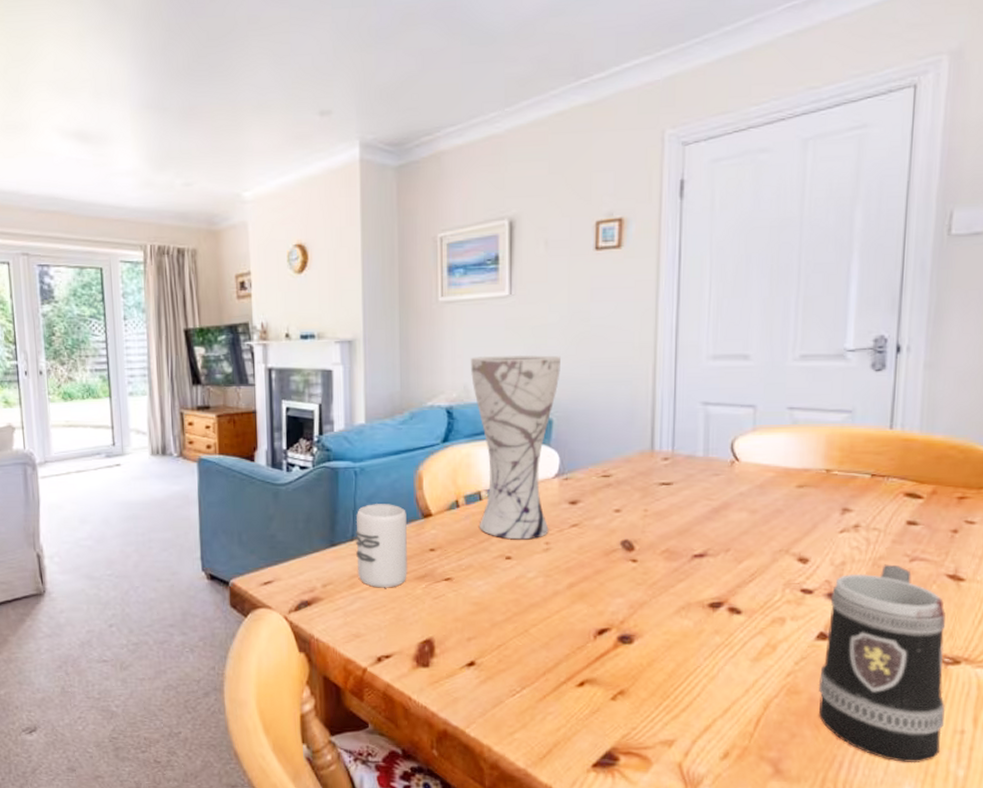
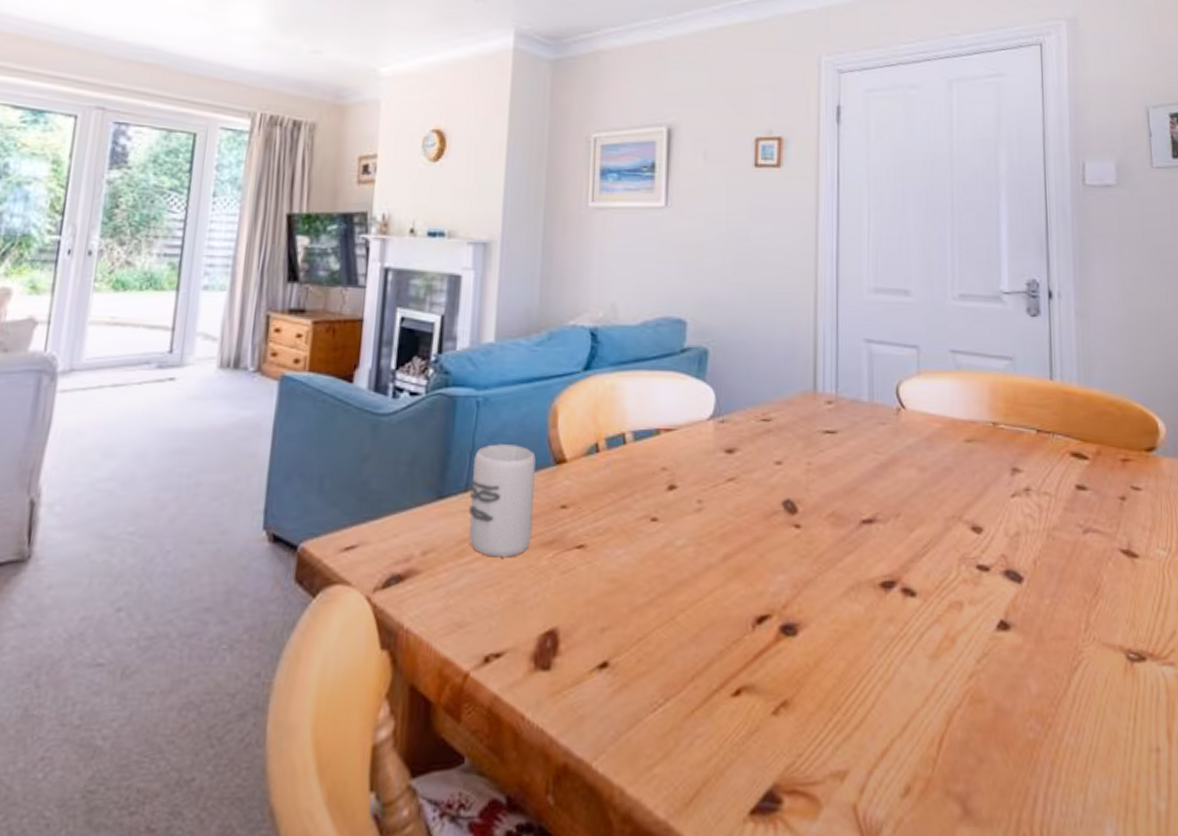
vase: present [470,354,561,540] -> none [619,272,718,496]
mug: present [818,564,946,764] -> none [1003,536,1138,795]

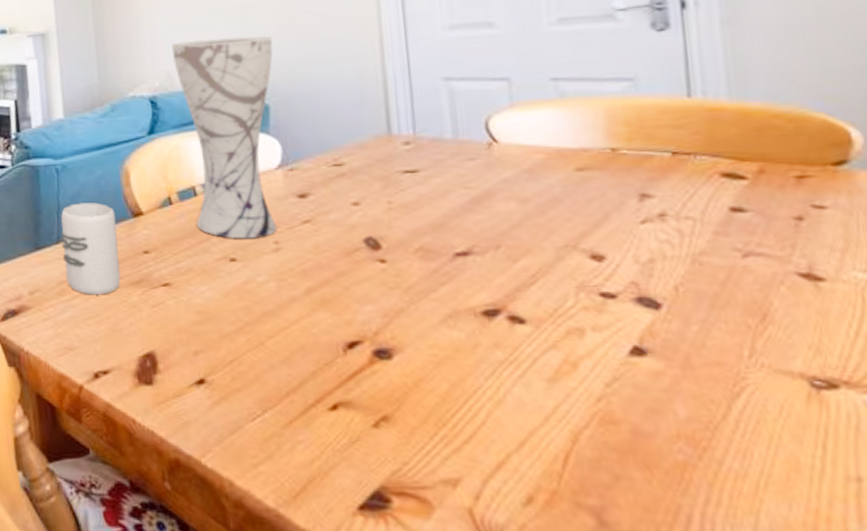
vase: none [619,272,718,496] -> present [171,36,277,239]

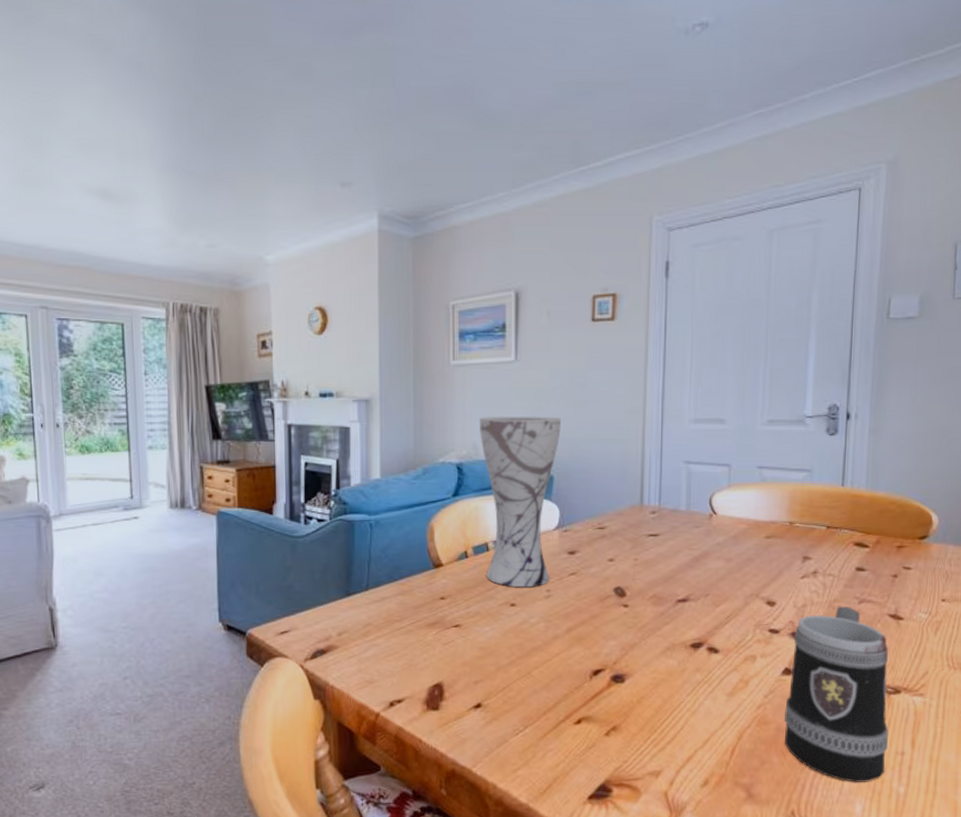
cup: present [61,202,121,295] -> none [370,555,419,635]
mug: none [641,261,831,520] -> present [784,606,889,783]

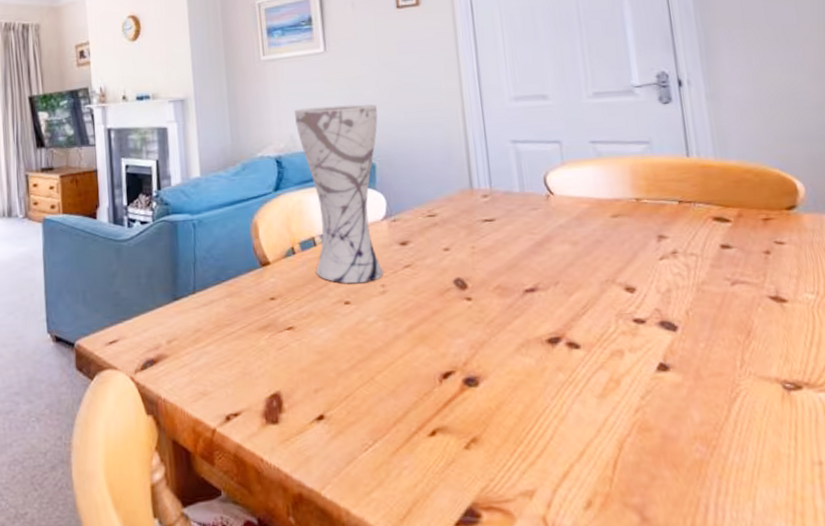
mug: present [784,606,889,783] -> none [663,289,803,502]

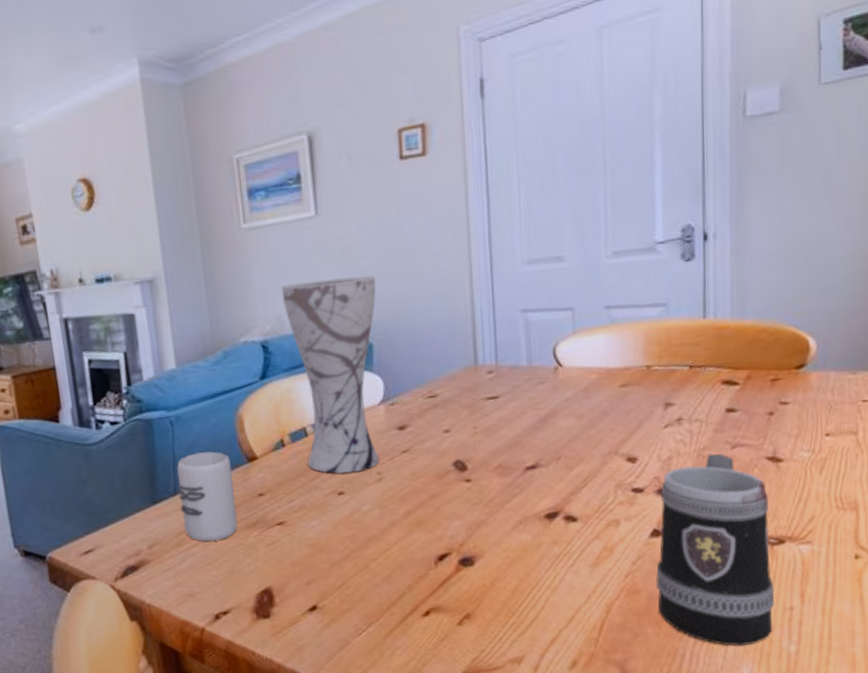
cup: none [197,254,250,341] -> present [177,451,238,542]
mug: none [663,289,803,502] -> present [655,453,775,646]

